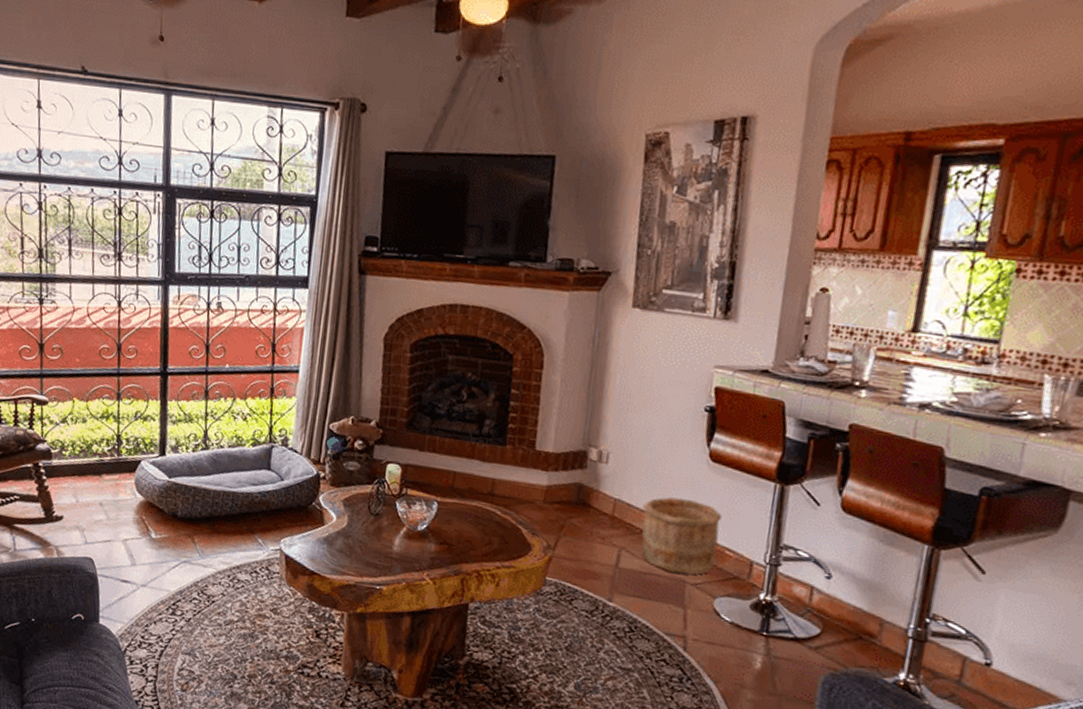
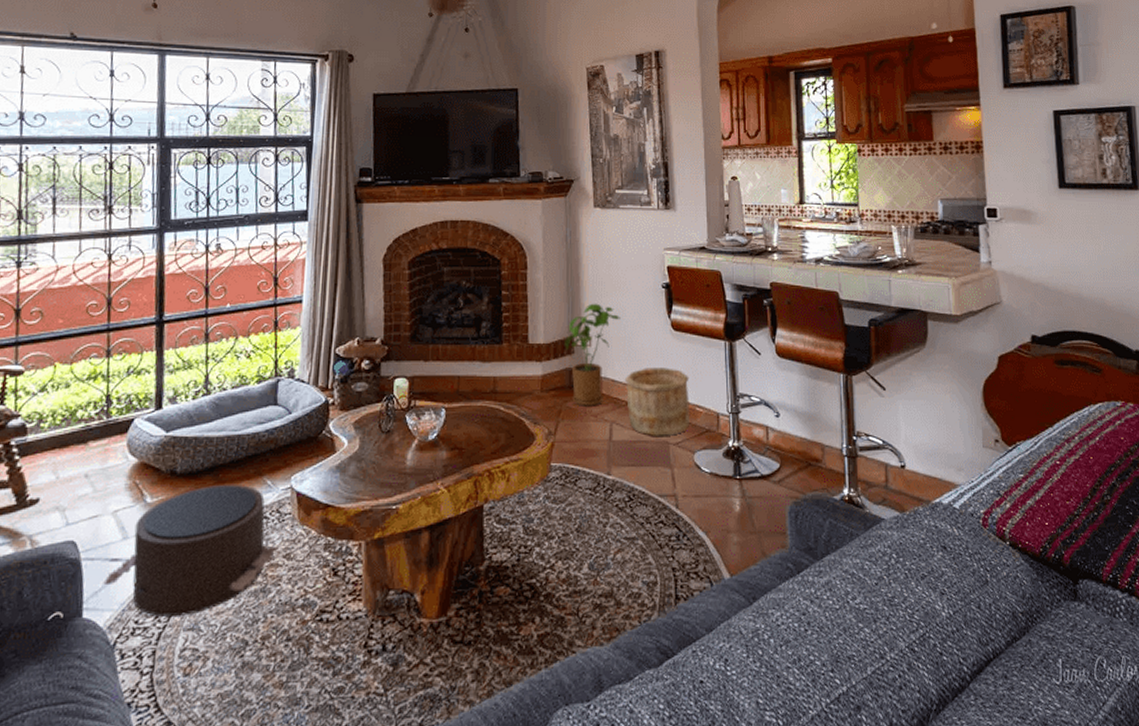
pouf: none [114,533,266,642] -> present [101,484,278,617]
house plant: none [576,416,648,528] -> present [565,303,621,406]

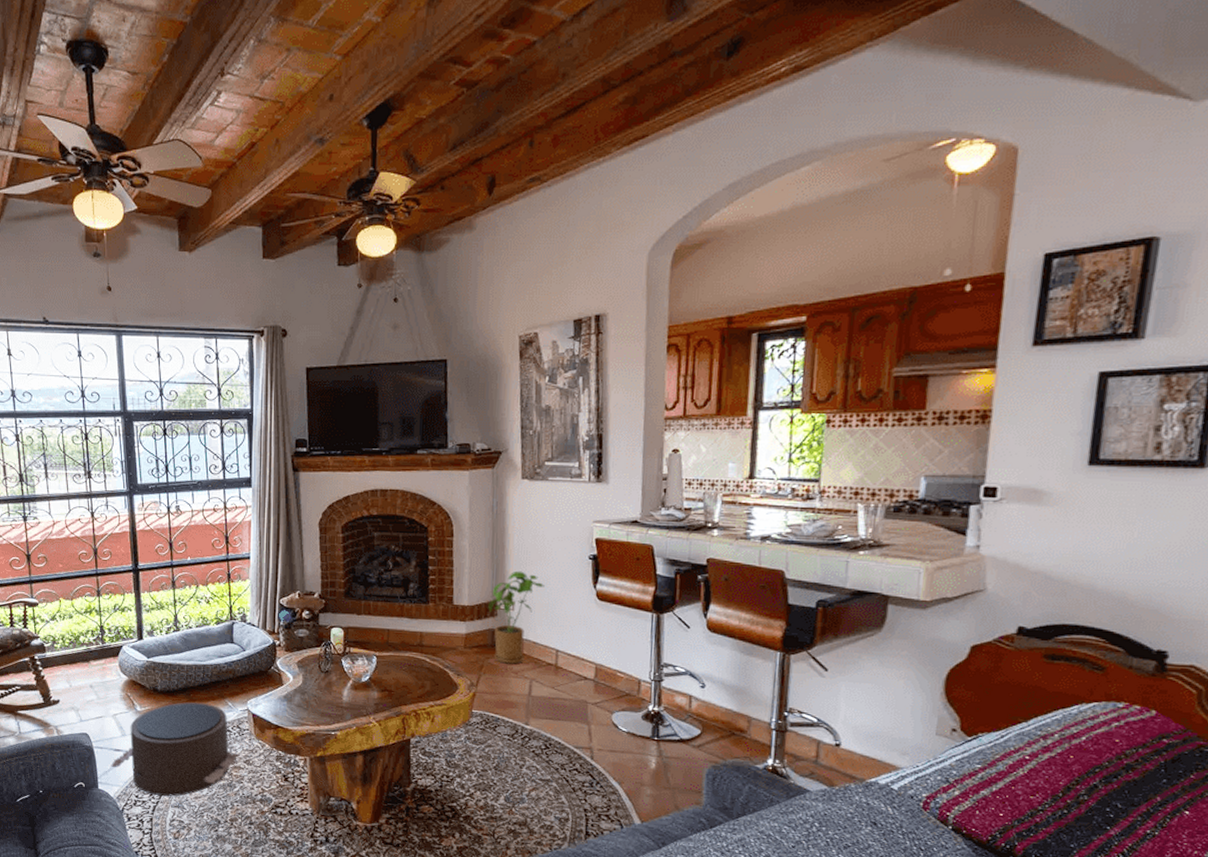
wooden bucket: present [624,368,689,436] -> none [545,633,612,696]

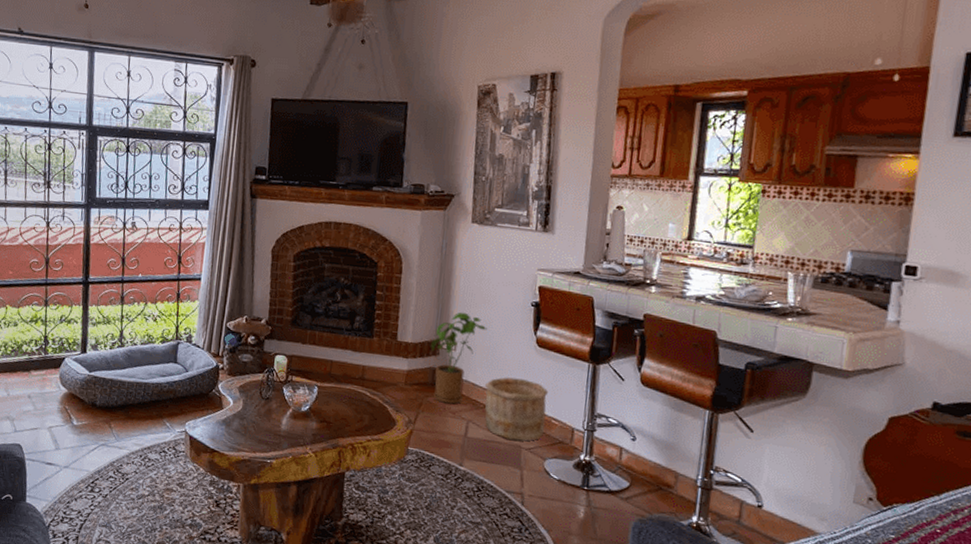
pouf: present [109,702,240,797] -> none [40,419,173,516]
wooden bucket: none [545,633,612,696] -> present [484,377,549,442]

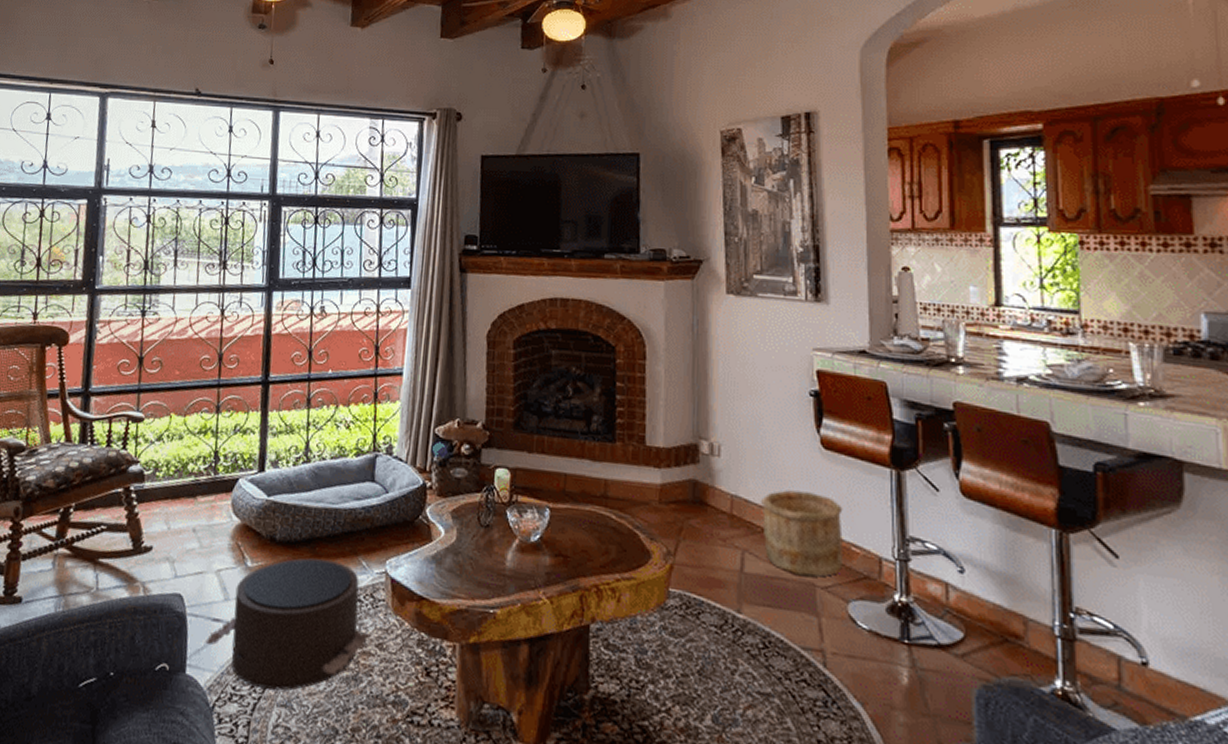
pouf: none [40,419,173,516] -> present [204,558,371,691]
house plant: present [431,312,487,404] -> none [688,406,757,528]

